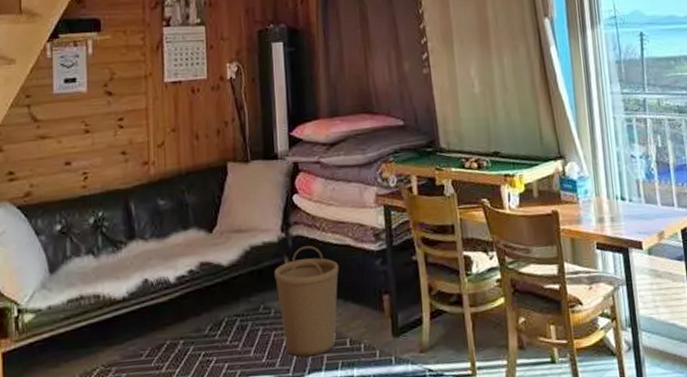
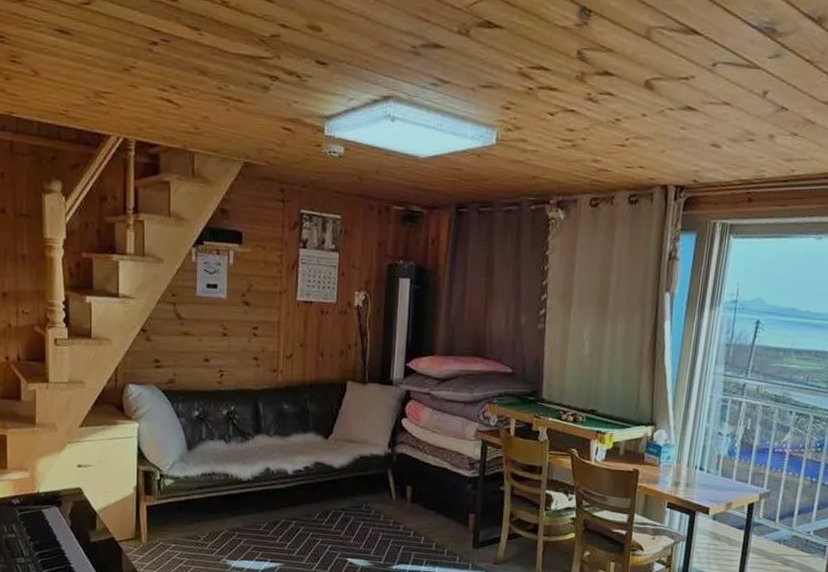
basket: present [274,246,339,358] -> none [378,463,435,552]

